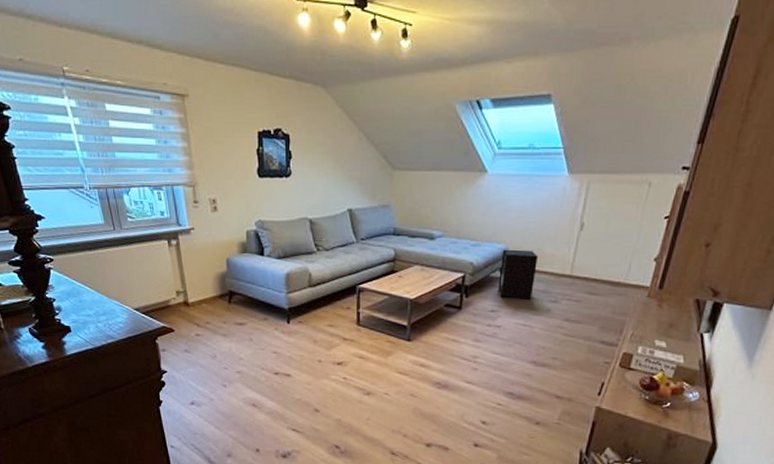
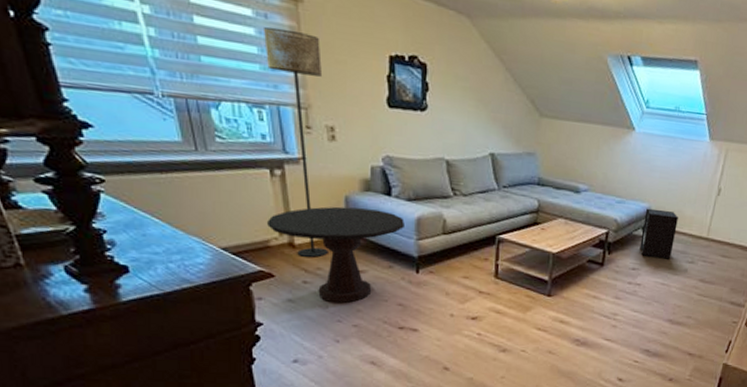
floor lamp: none [159,121,215,313] -> present [262,26,328,258]
side table: none [166,268,276,353] -> present [266,206,404,304]

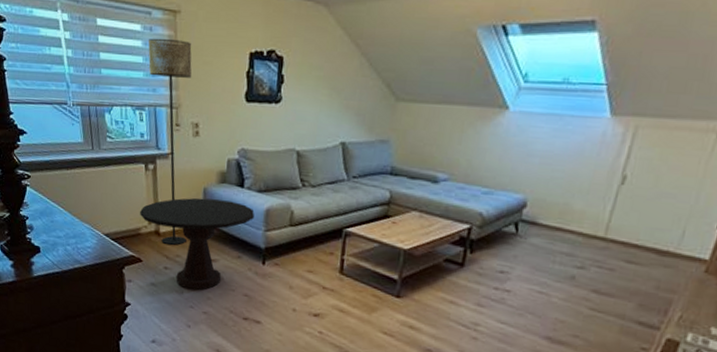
speaker: present [640,208,678,259] -> none [510,200,564,263]

